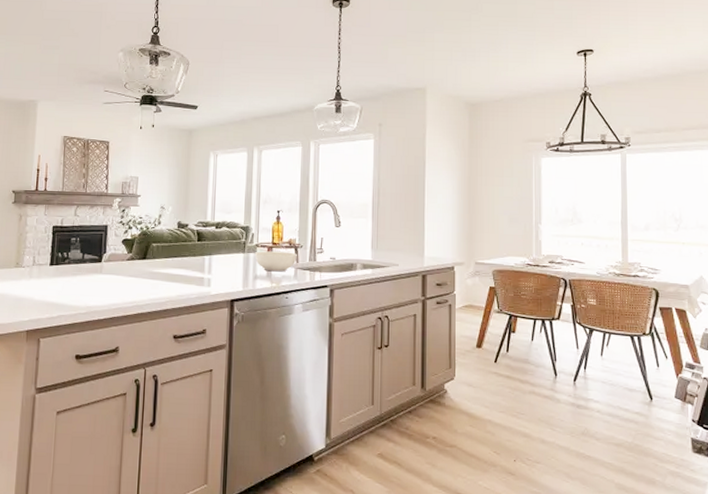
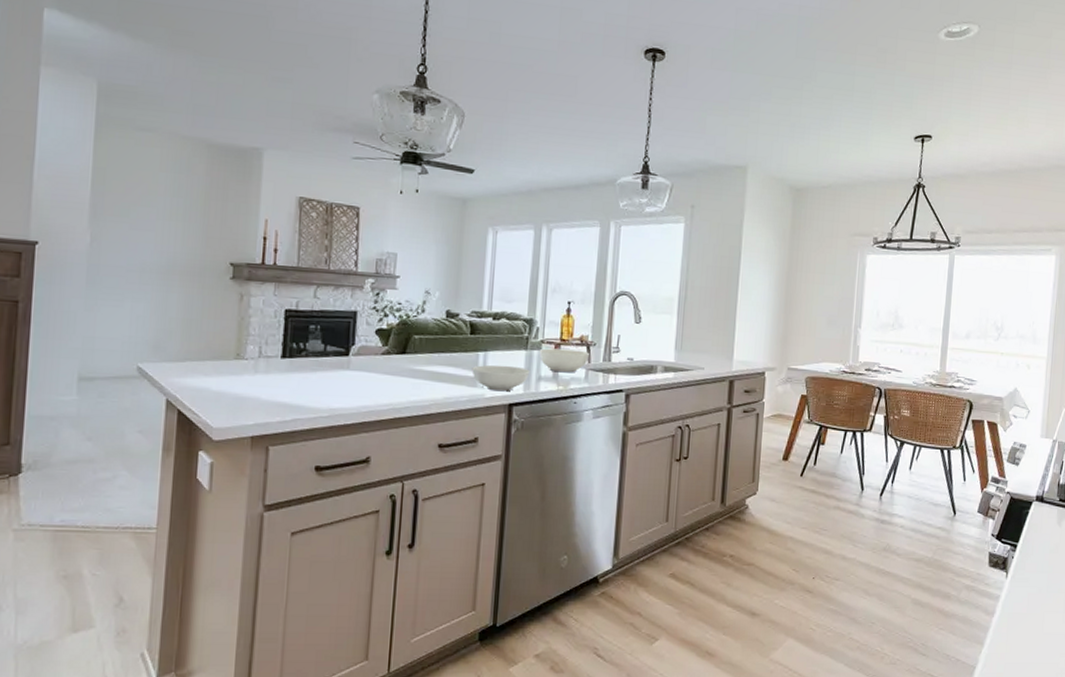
bowl: none [199,266,248,289] -> present [472,365,530,392]

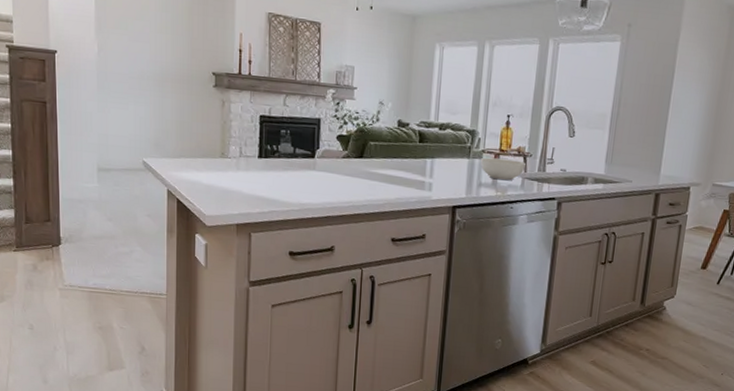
bowl: present [472,365,530,392] -> none [420,170,472,195]

